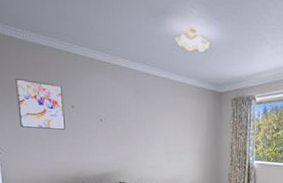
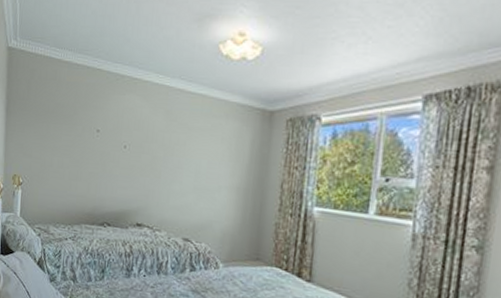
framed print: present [15,79,65,130] -> none [45,101,91,157]

